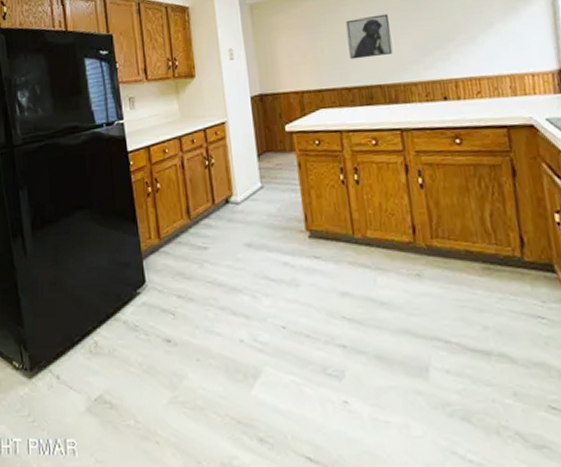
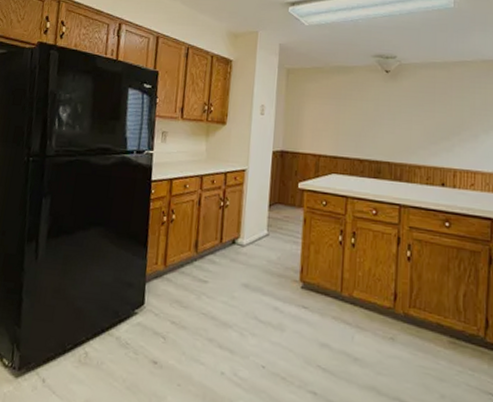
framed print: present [345,13,393,60] -> none [367,99,407,137]

